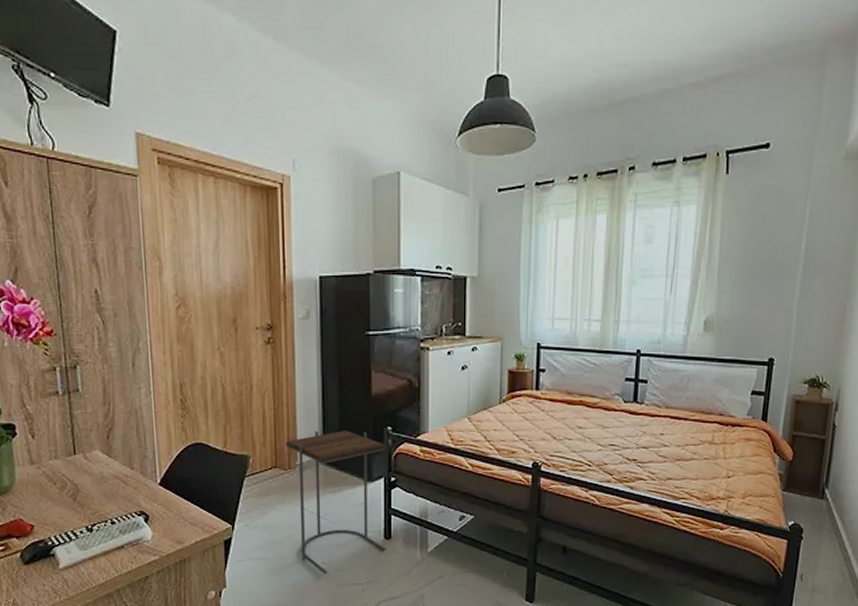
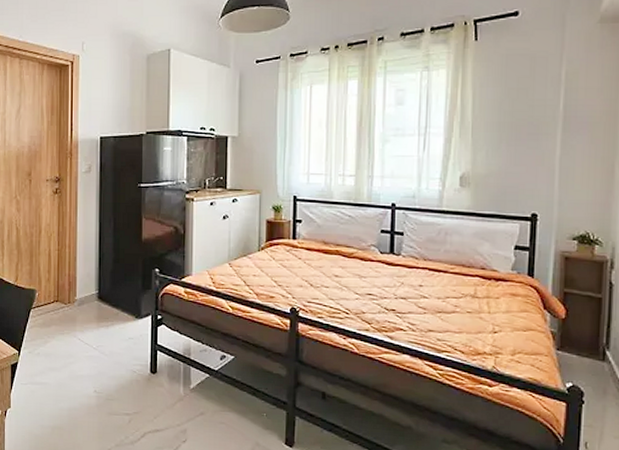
side table: present [286,430,386,575] -> none [67,270,153,403]

